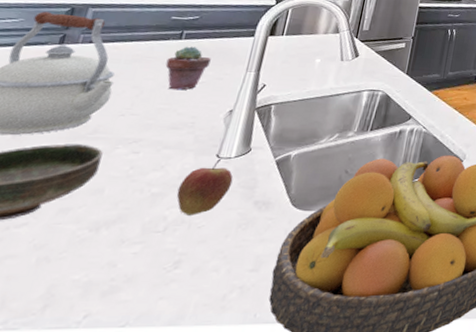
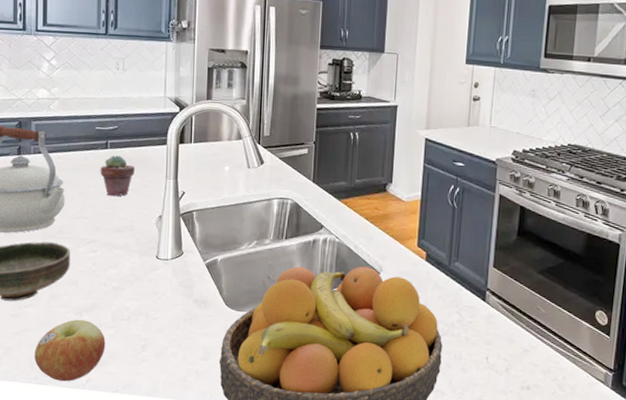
apple: none [9,237,126,322] -> present [34,319,106,382]
fruit: present [176,158,234,215] -> none [132,259,173,308]

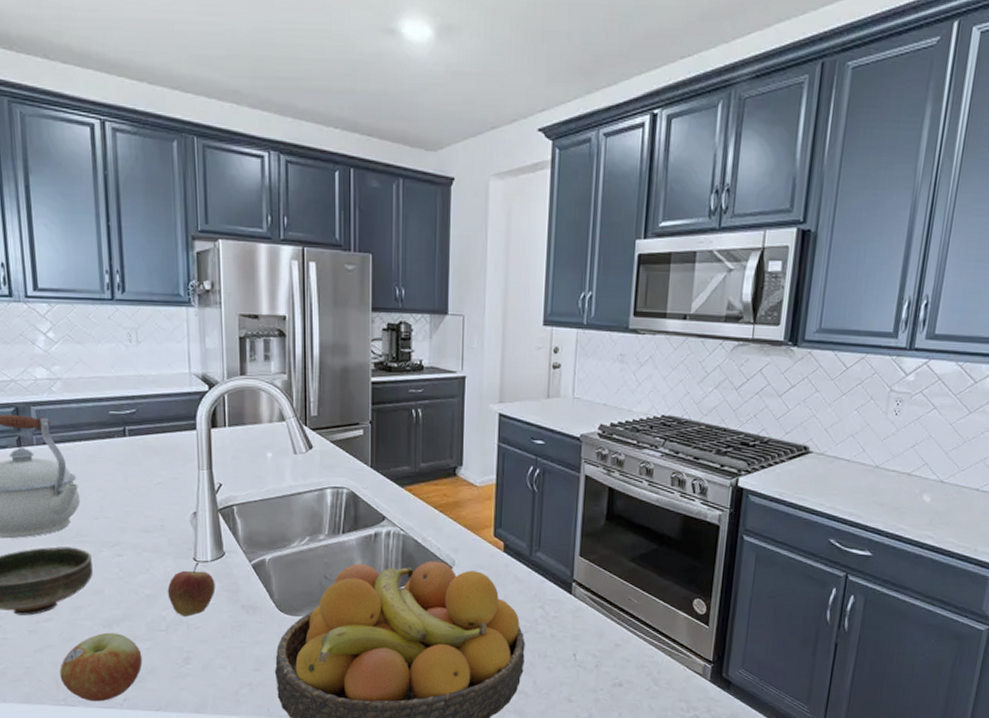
potted succulent: present [100,155,135,197] -> none [119,443,161,492]
fruit: none [132,259,173,308] -> present [167,562,216,617]

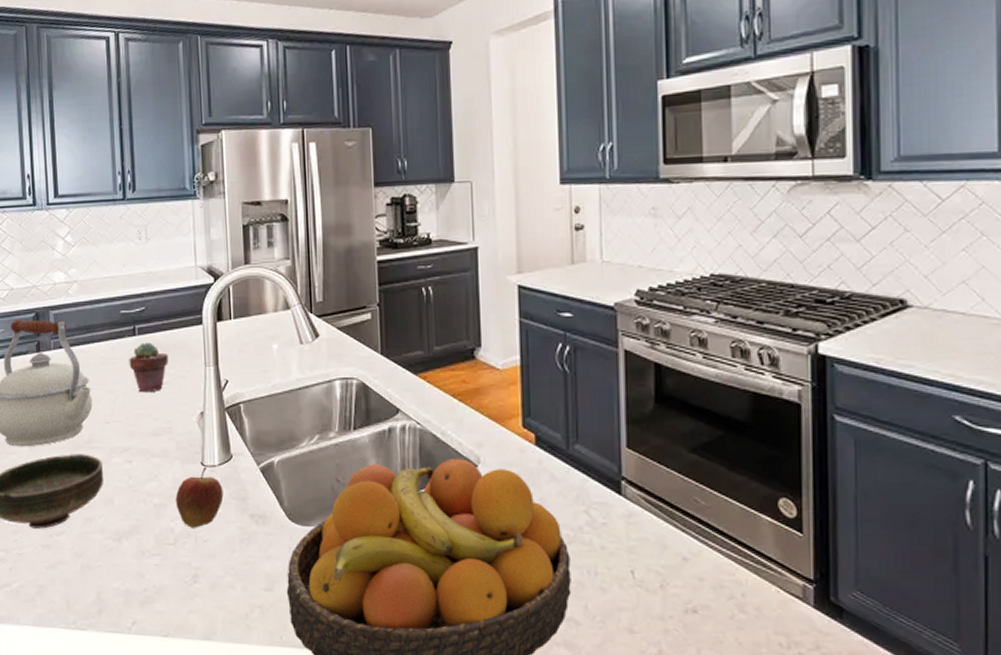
apple: present [59,632,143,702] -> none [70,547,151,625]
potted succulent: none [119,443,161,492] -> present [129,342,168,393]

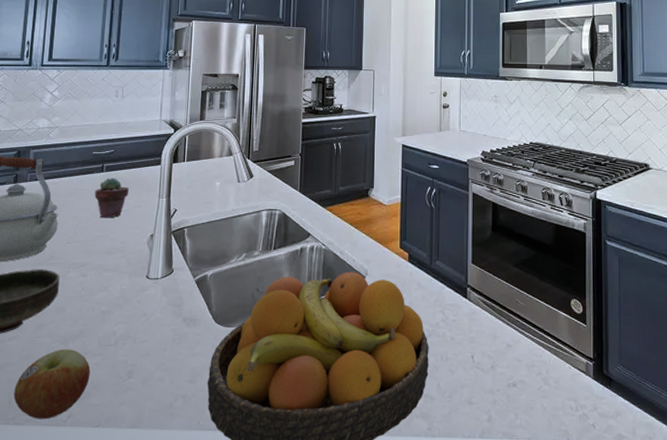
apple: none [70,547,151,625] -> present [13,349,91,419]
fruit: present [175,466,224,528] -> none [120,279,163,331]

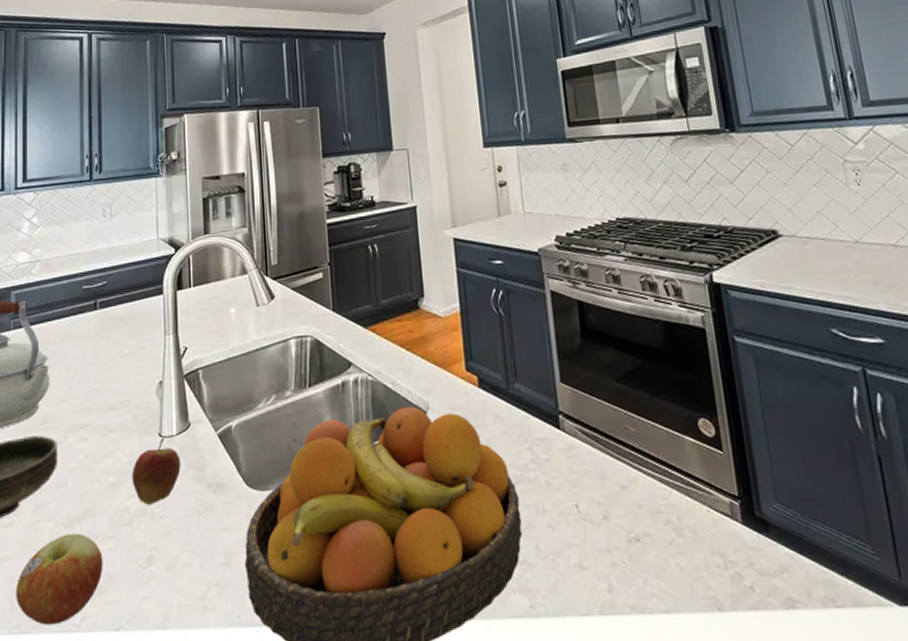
potted succulent: present [94,178,129,219] -> none [89,315,129,367]
fruit: none [120,279,163,331] -> present [132,437,181,505]

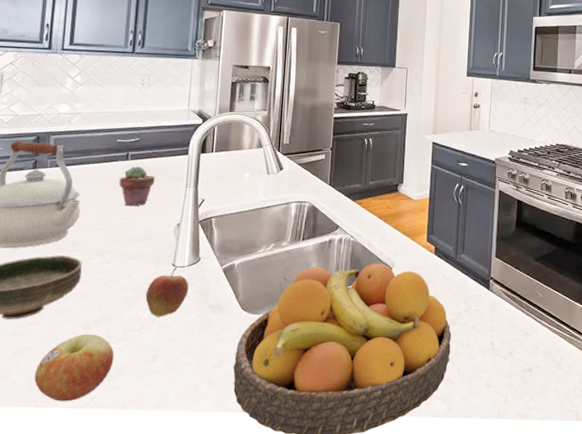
potted succulent: none [89,315,129,367] -> present [119,166,155,207]

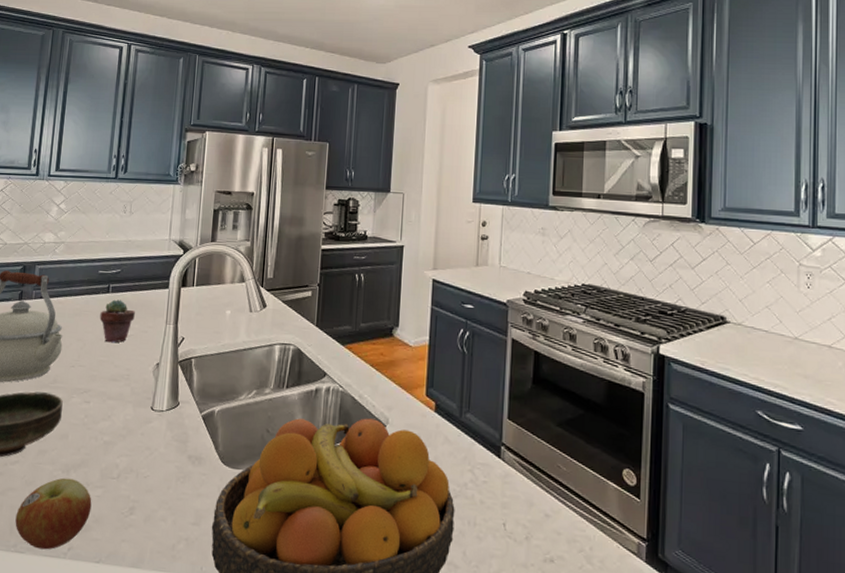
fruit: present [145,267,189,317] -> none [123,411,168,465]

